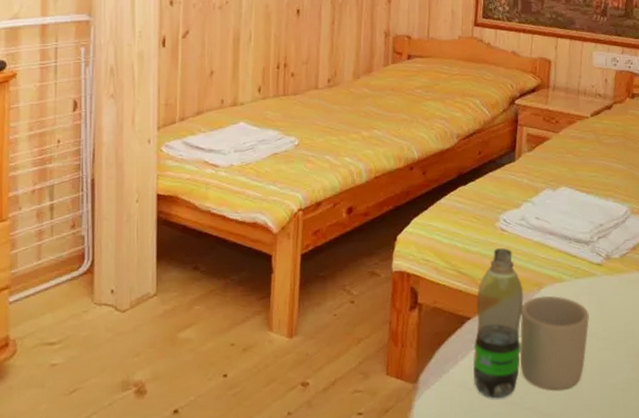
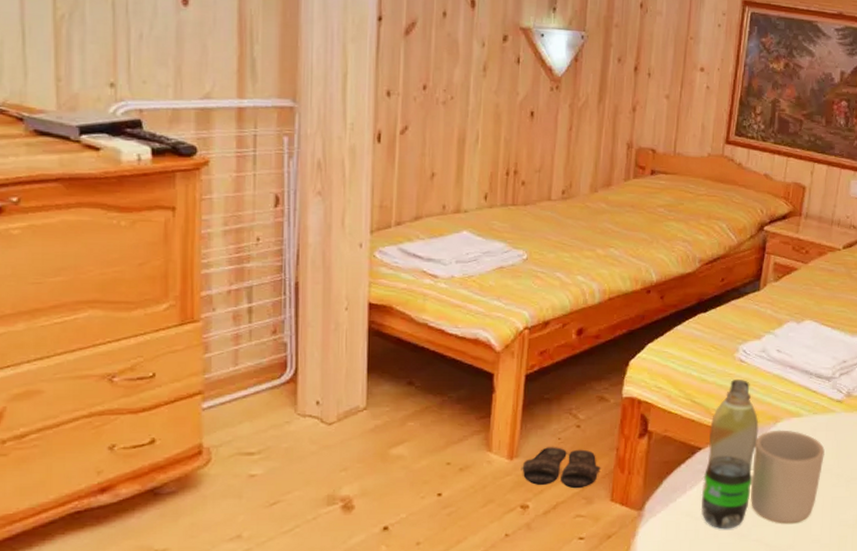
slippers: none [302,323,375,363] -> present [523,447,601,488]

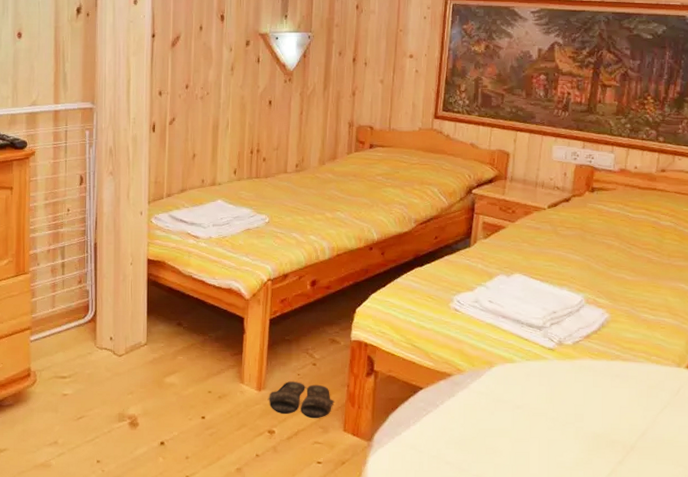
bottle: present [700,380,759,529] -> none [423,327,475,463]
mug: present [750,430,825,524] -> none [469,374,539,462]

